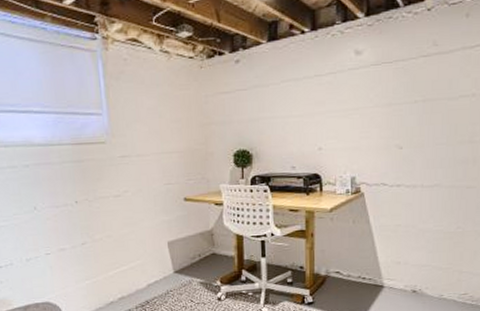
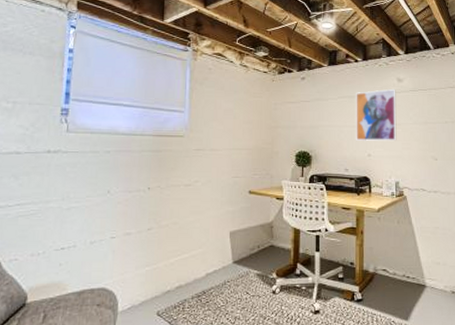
wall art: none [303,64,353,133] -> present [356,88,397,141]

